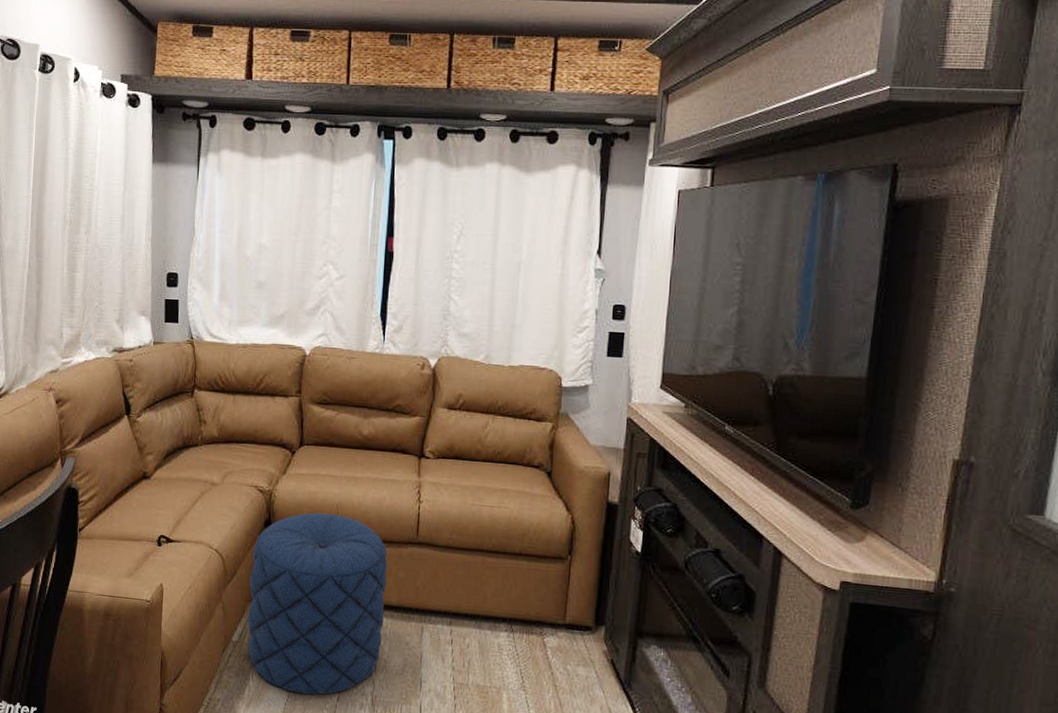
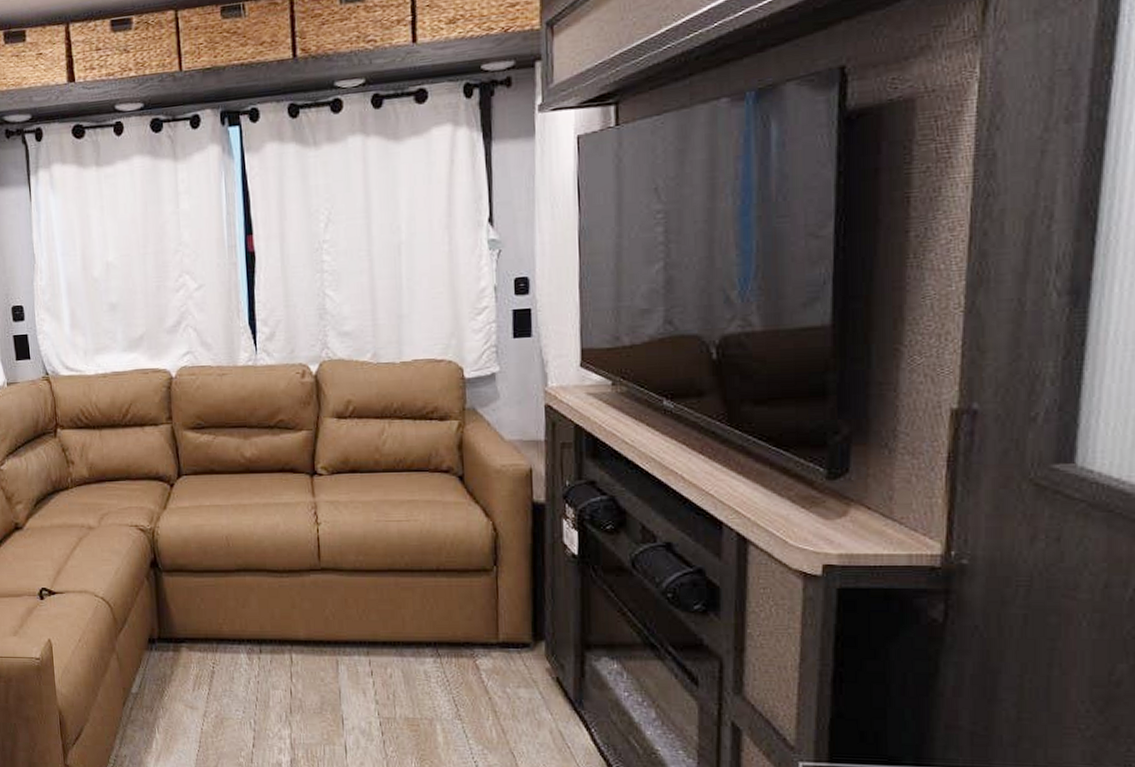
pouf: present [247,513,387,695] -> none [141,546,294,743]

